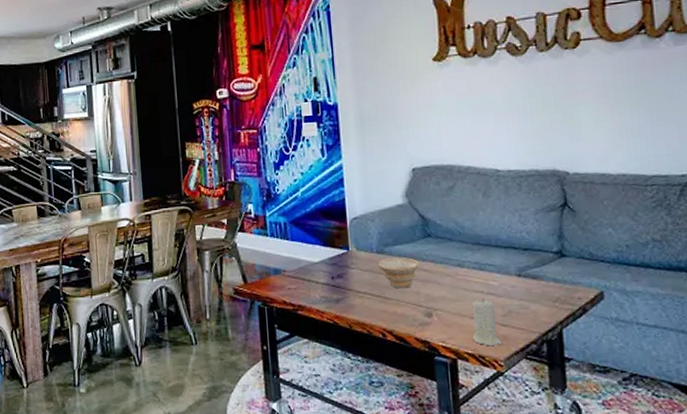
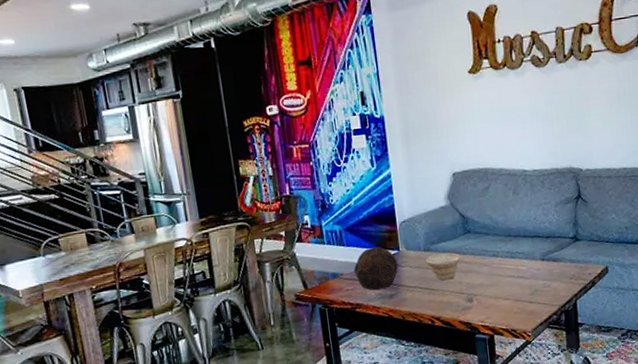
soccer ball: none [298,244,347,293] -> present [354,247,398,291]
candle: present [472,298,502,347] -> none [506,281,529,321]

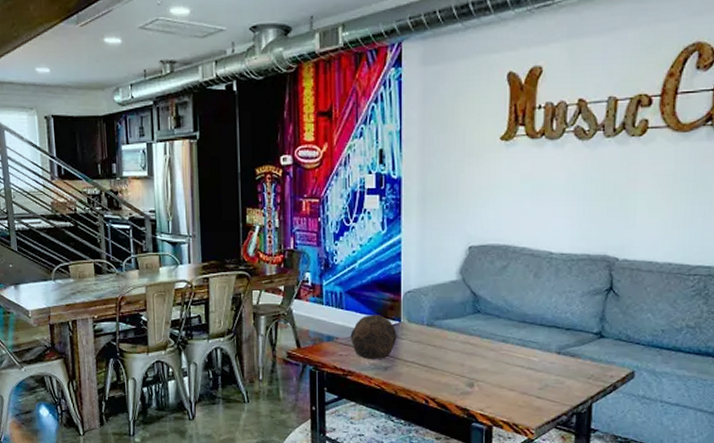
bowl: present [425,253,461,281] -> none [427,331,467,360]

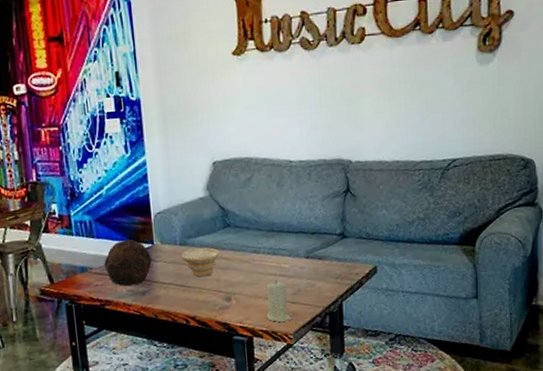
bowl: none [427,331,467,360] -> present [181,247,220,278]
candle: none [509,372,535,416] -> present [266,280,291,323]

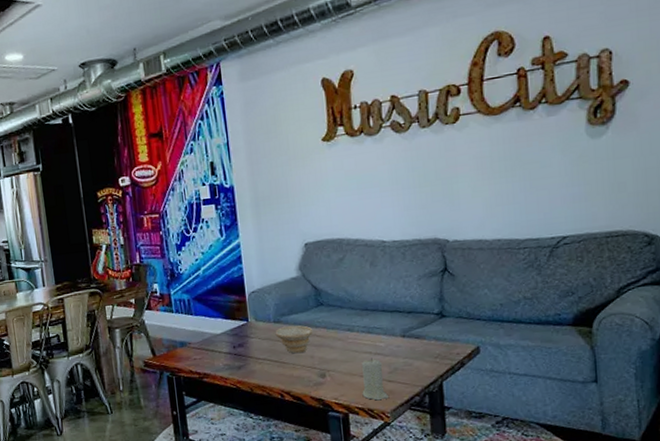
soccer ball: present [104,239,152,287] -> none [202,317,247,361]

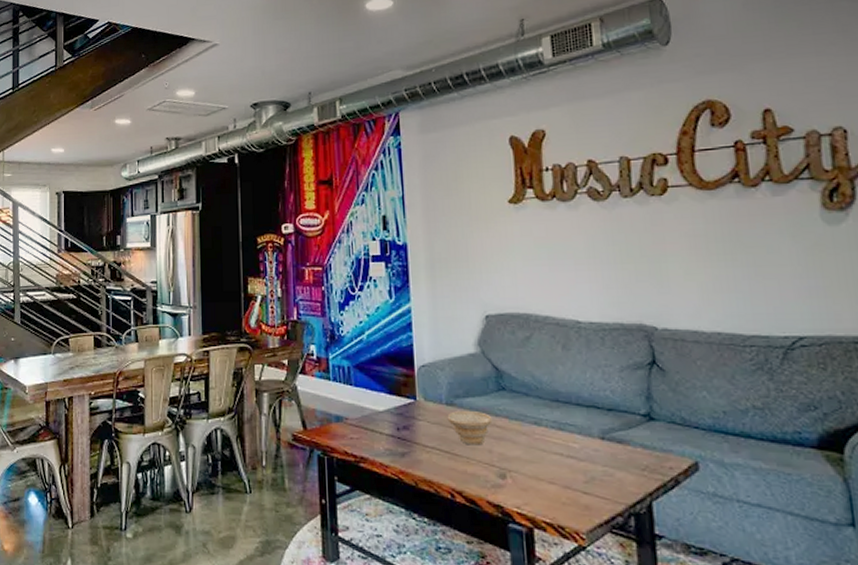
candle: present [362,358,388,401] -> none [550,461,583,516]

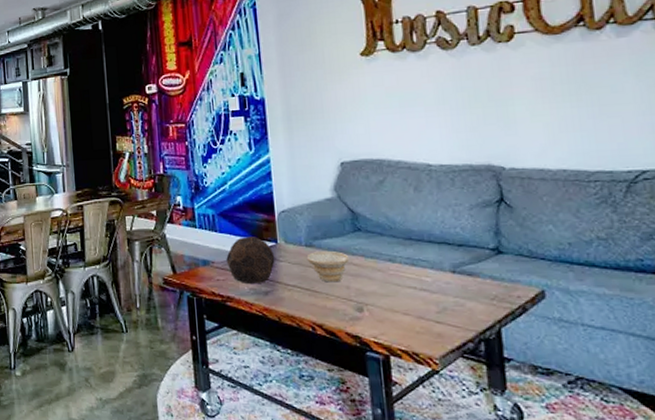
soccer ball: none [361,392,413,445] -> present [226,237,275,285]

